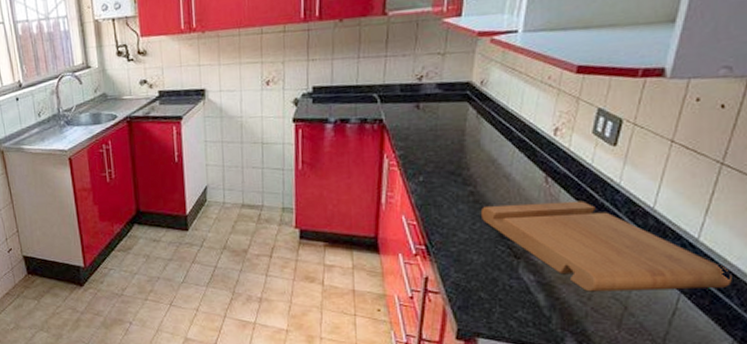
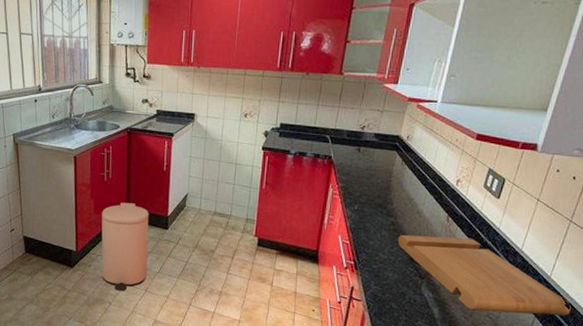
pedal bin: none [108,204,169,308] -> present [101,203,149,292]

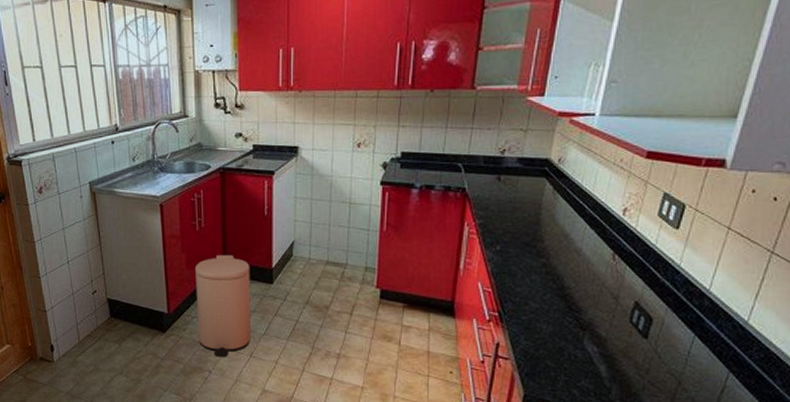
cutting board: present [397,234,571,317] -> none [551,278,776,370]

